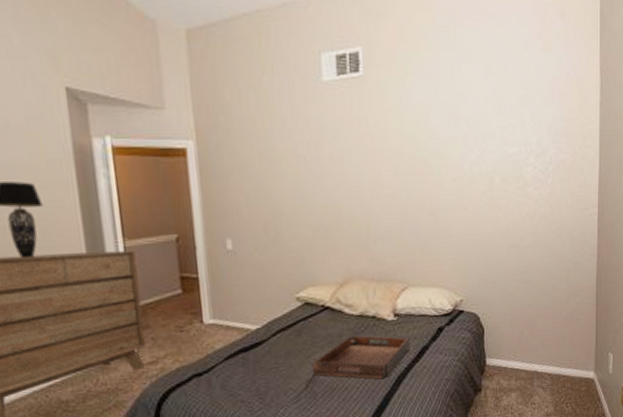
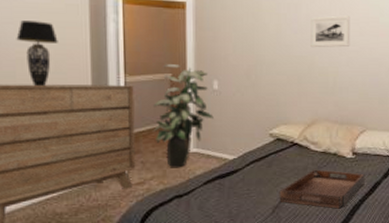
indoor plant: none [159,223,230,342] -> present [153,64,214,167]
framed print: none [335,153,384,194] -> present [310,15,351,48]

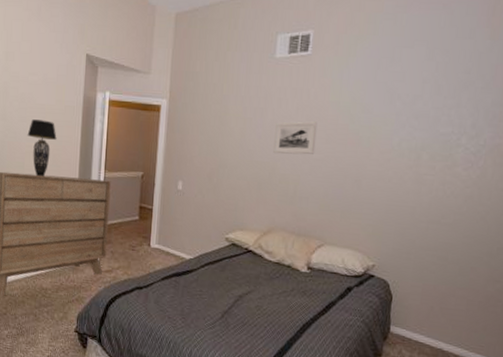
indoor plant: present [153,64,214,167] -> none [123,163,176,261]
serving tray: present [279,169,365,209] -> none [229,279,319,324]

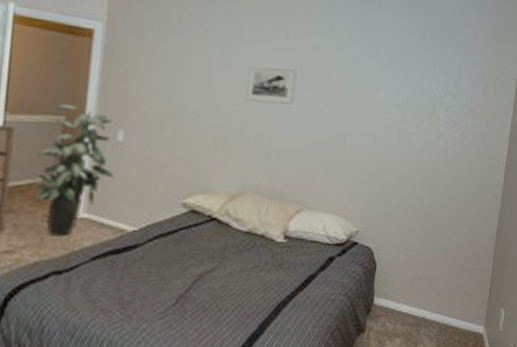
indoor plant: none [123,163,176,261] -> present [33,104,114,235]

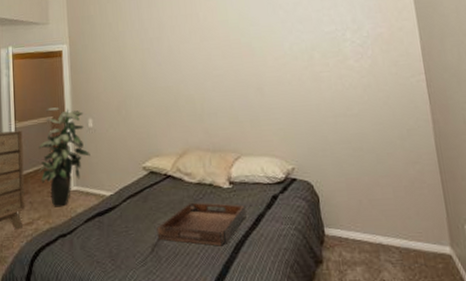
serving tray: none [186,252,297,305] -> present [157,202,246,246]
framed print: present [245,64,298,105] -> none [173,41,214,77]

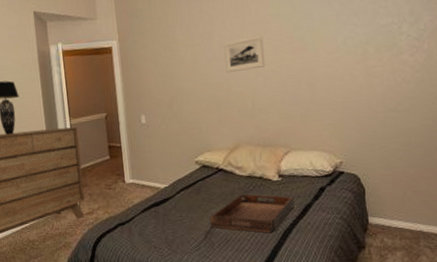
indoor plant: present [38,107,90,206] -> none [94,104,145,198]
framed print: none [173,41,214,77] -> present [223,36,266,73]

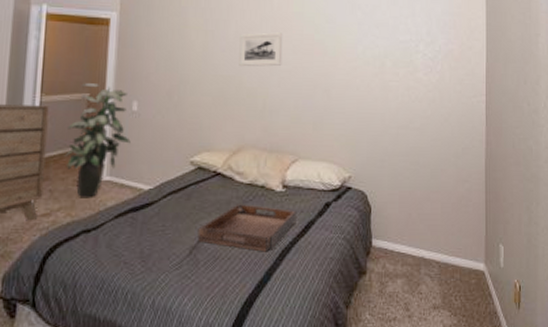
indoor plant: none [94,104,145,198] -> present [64,83,131,197]

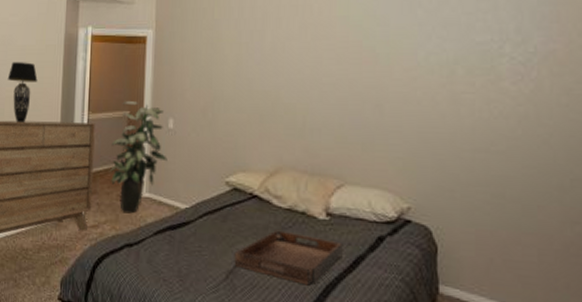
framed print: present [239,32,283,67] -> none [275,41,325,81]

